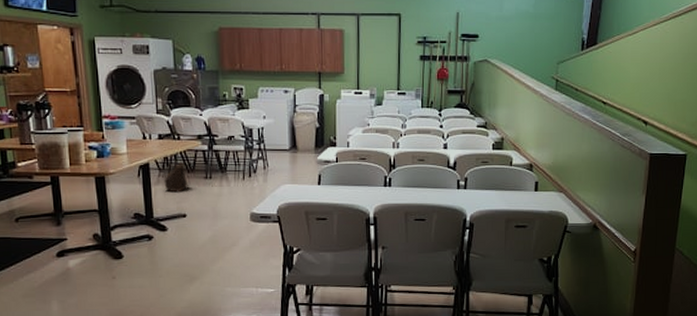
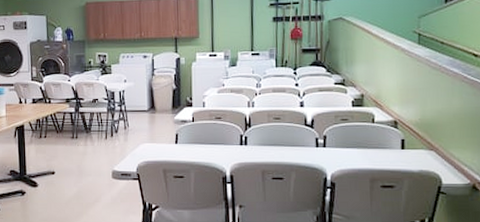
backpack: present [164,162,191,193] -> none [36,123,59,151]

